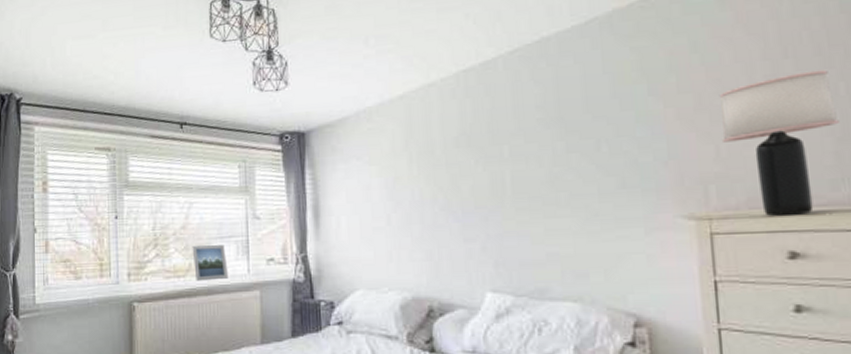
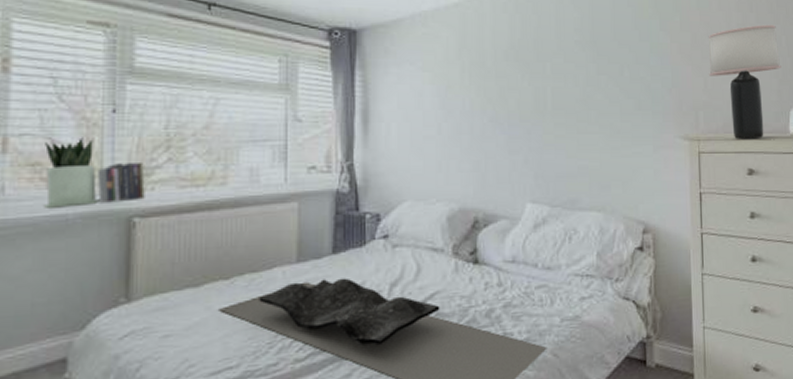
planter: none [72,239,110,296] -> present [44,137,100,210]
books: none [107,257,141,292] -> present [97,161,145,205]
picture frame: present [192,245,229,281] -> none [216,150,261,191]

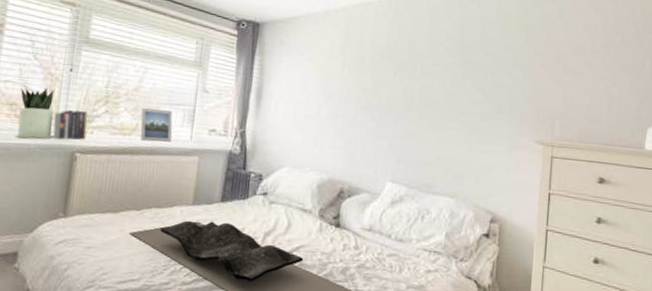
picture frame: none [216,150,261,191] -> present [140,108,173,142]
table lamp: present [708,24,781,139] -> none [569,47,643,152]

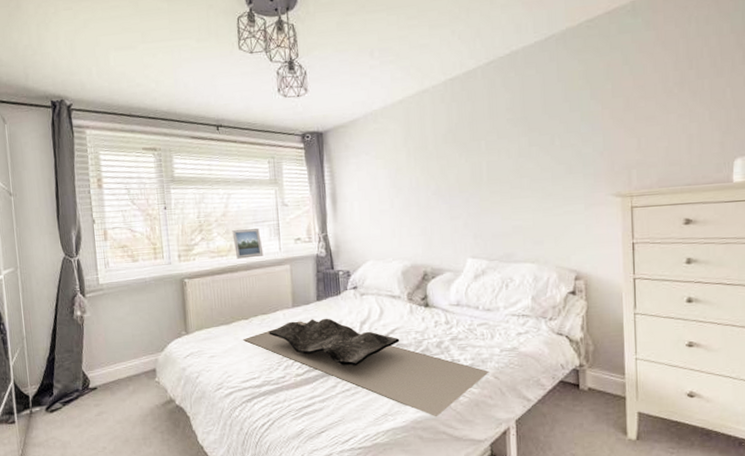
planter: present [15,87,55,140] -> none [128,227,164,276]
books: present [52,110,88,141] -> none [159,241,190,271]

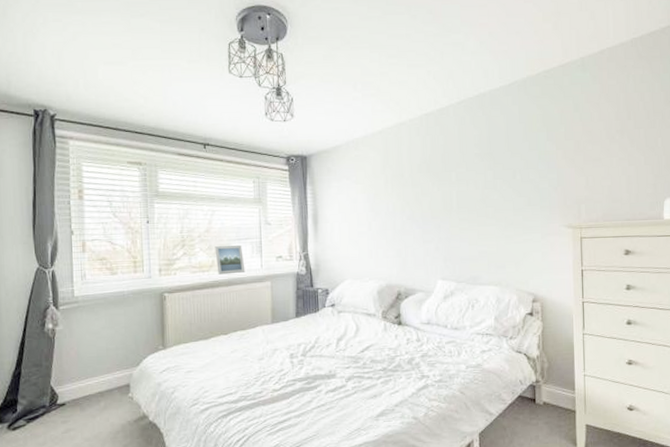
throw blanket: present [243,318,489,417] -> none [221,334,456,431]

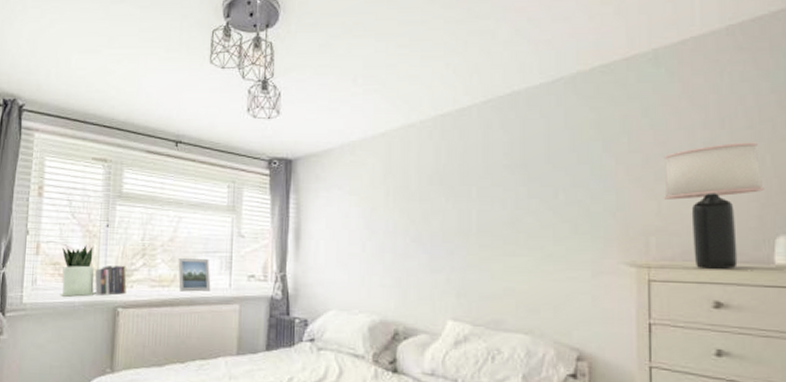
planter: none [107,240,143,289] -> present [60,245,96,298]
books: none [140,255,171,285] -> present [95,265,127,297]
table lamp: none [589,129,657,226] -> present [663,142,764,269]

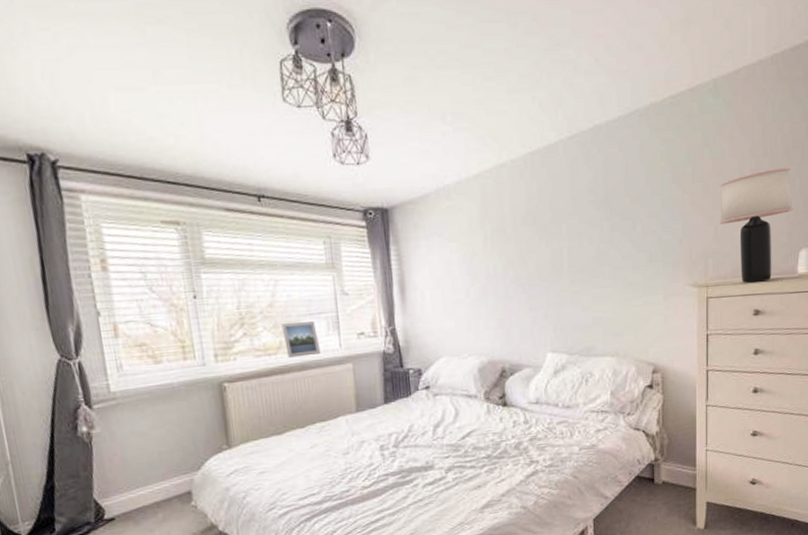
planter: present [60,245,96,298] -> none [146,320,196,381]
books: present [95,265,127,297] -> none [189,337,230,374]

